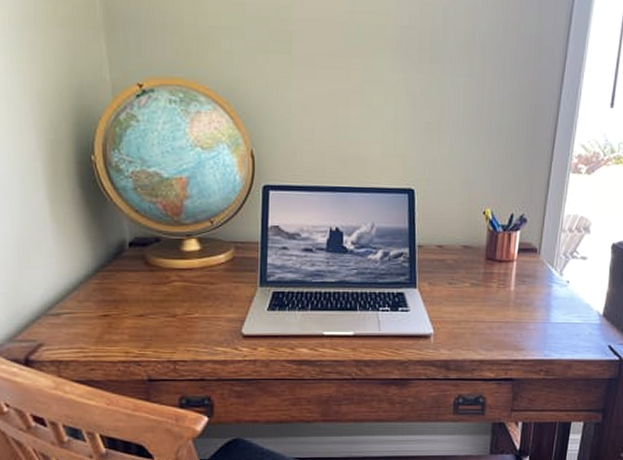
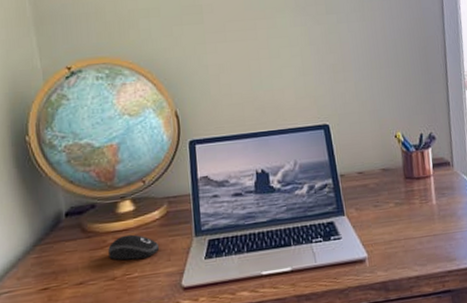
computer mouse: none [171,274,223,300] -> present [108,234,160,260]

